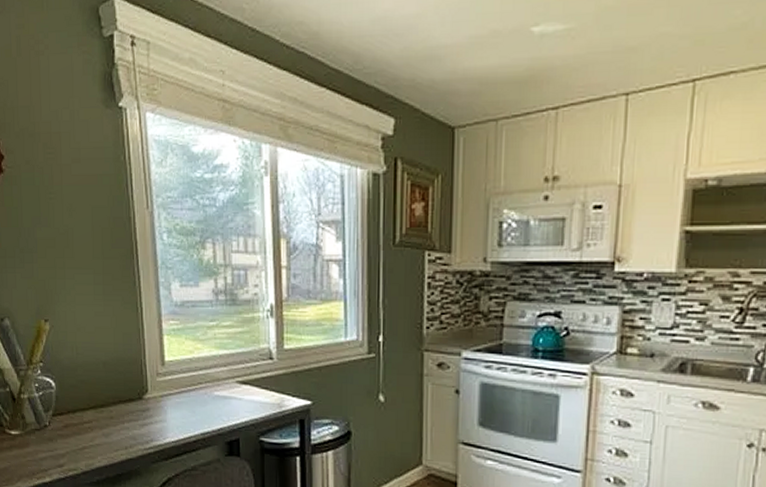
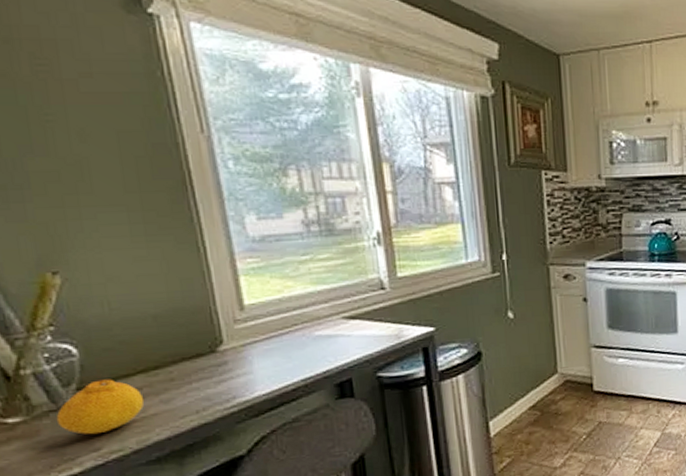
fruit: none [39,410,93,454] -> present [56,379,145,435]

